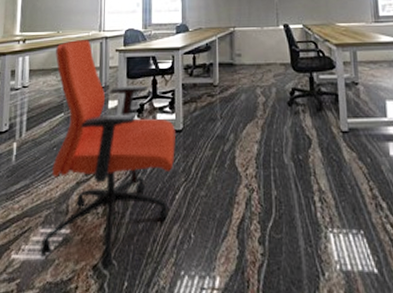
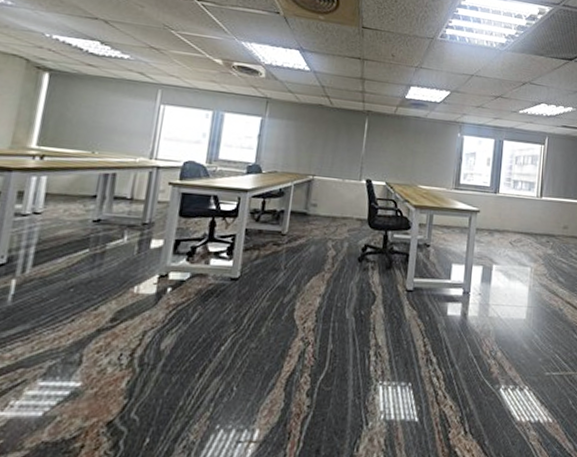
office chair: present [39,40,175,269] -> none [35,165,231,425]

